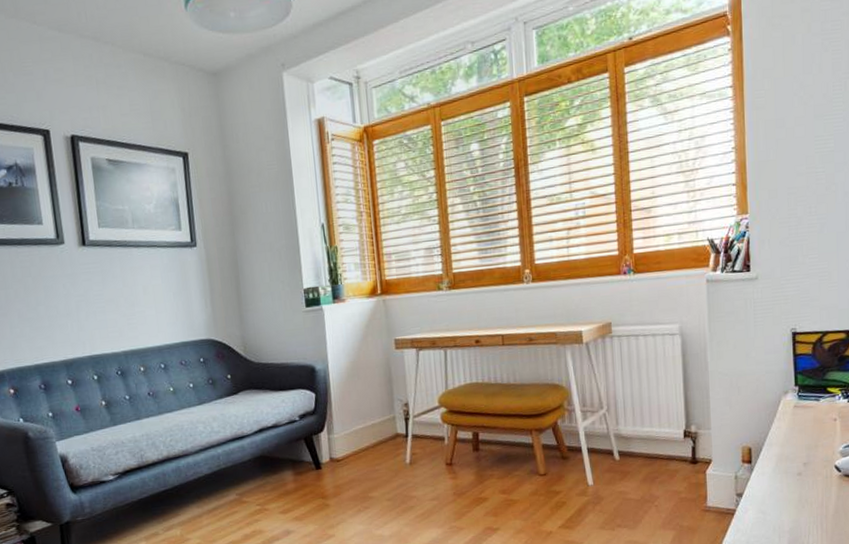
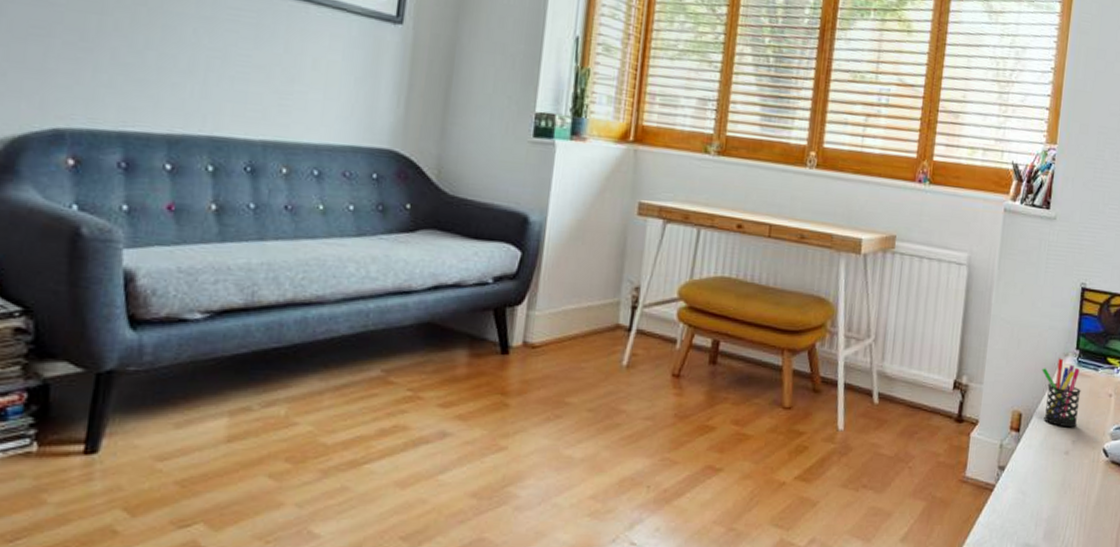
pen holder: none [764,396,806,453] -> present [1042,358,1081,428]

